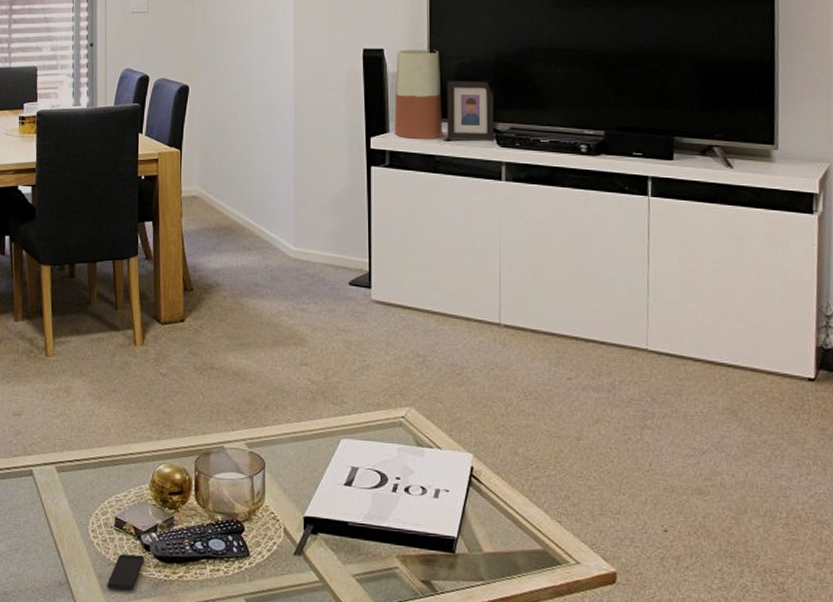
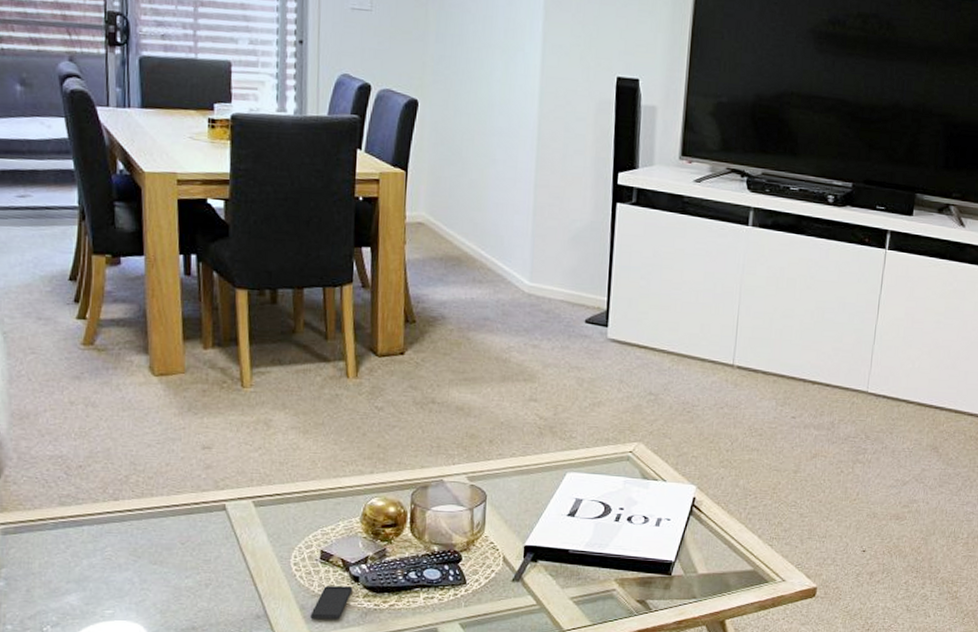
vase: present [395,49,442,140] -> none [644,81,698,179]
picture frame: present [447,81,494,141] -> none [698,119,749,185]

